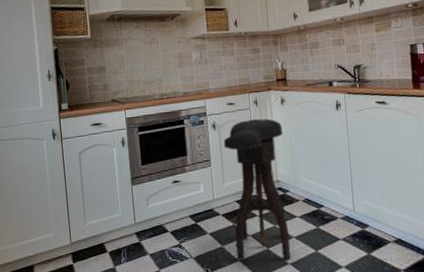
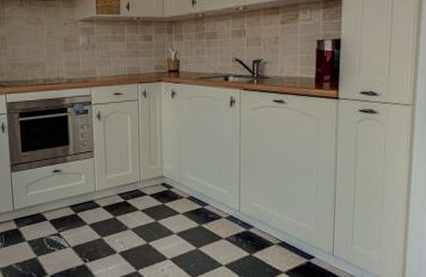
stool: present [223,118,291,261] -> none [108,111,172,255]

